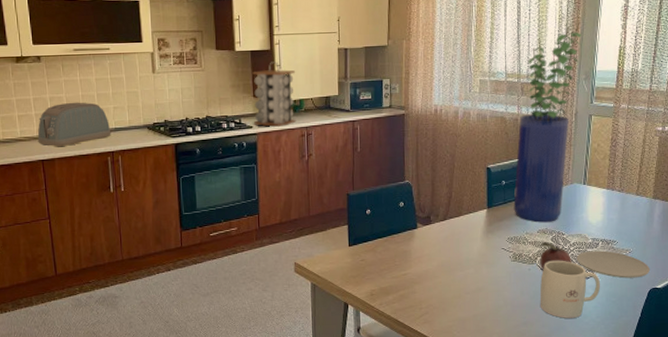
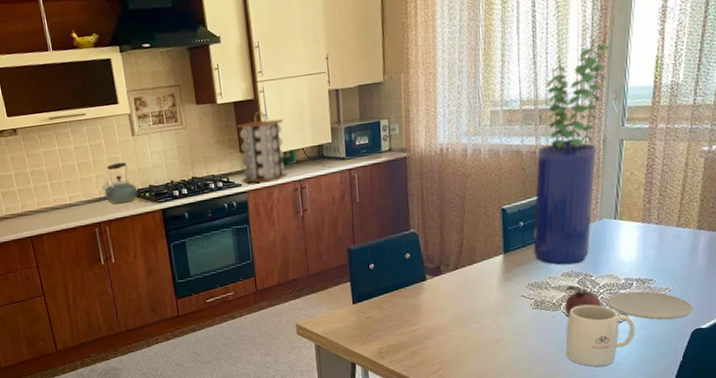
toaster: present [37,102,111,147] -> none [22,173,96,222]
kettle: none [119,96,153,135] -> present [102,162,138,204]

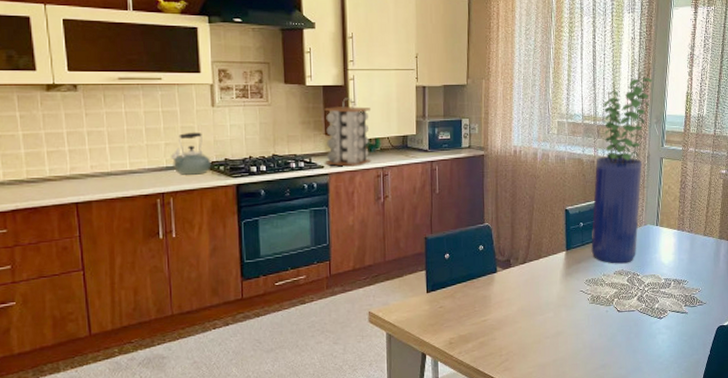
fruit: present [565,286,603,317] -> none [616,283,647,312]
mug: present [565,304,636,367] -> none [617,301,674,359]
plate: present [607,291,693,320] -> none [650,290,717,317]

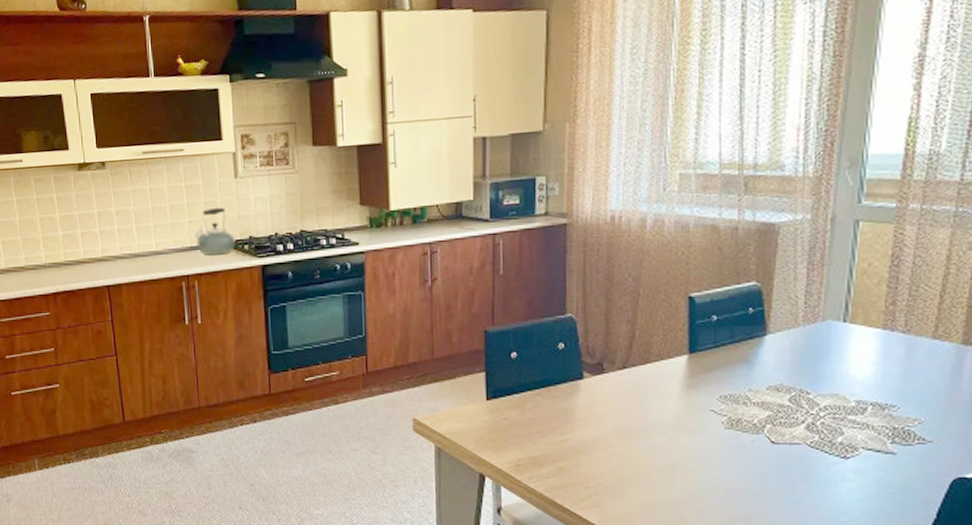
spice rack: present [324,98,372,168] -> none [359,158,417,244]
vase: present [591,68,652,264] -> none [729,84,844,375]

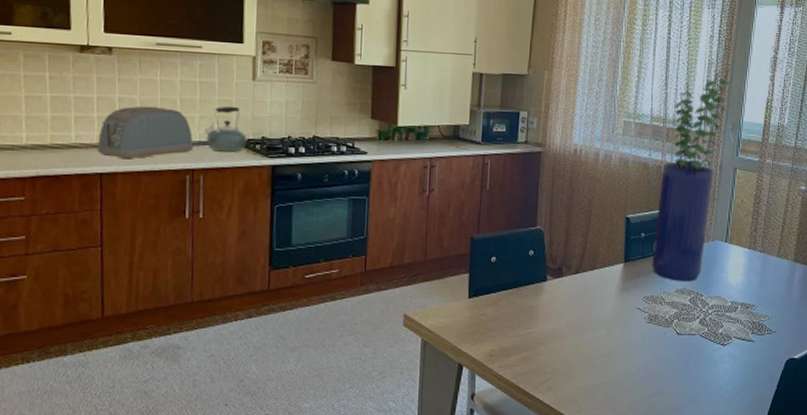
toaster: none [102,215,186,270] -> present [97,106,194,159]
vase: none [729,84,844,375] -> present [652,69,730,281]

